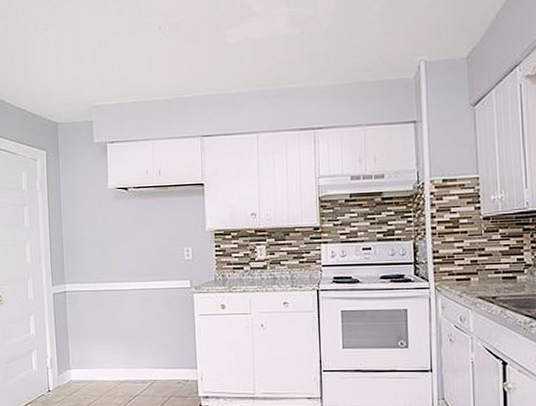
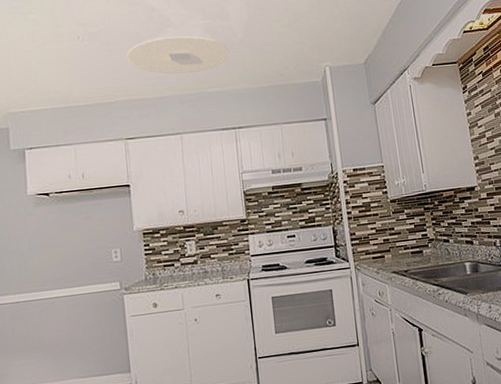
ceiling light: none [207,26,314,69] -> present [127,36,230,75]

